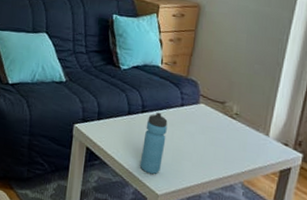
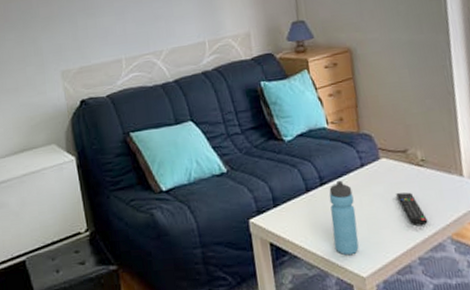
remote control: none [205,135,226,167] -> present [396,192,428,225]

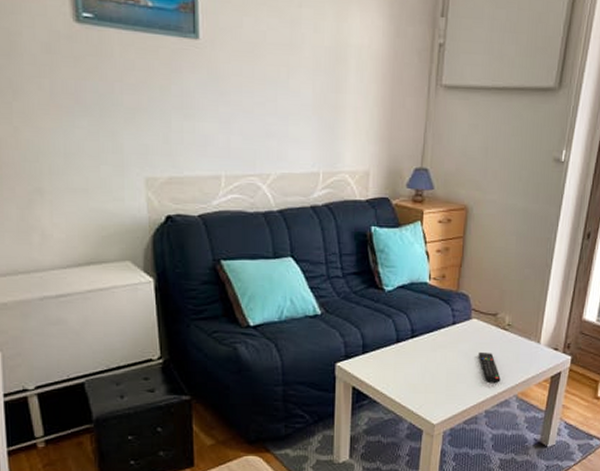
water bottle: present [329,180,359,256] -> none [413,335,440,404]

